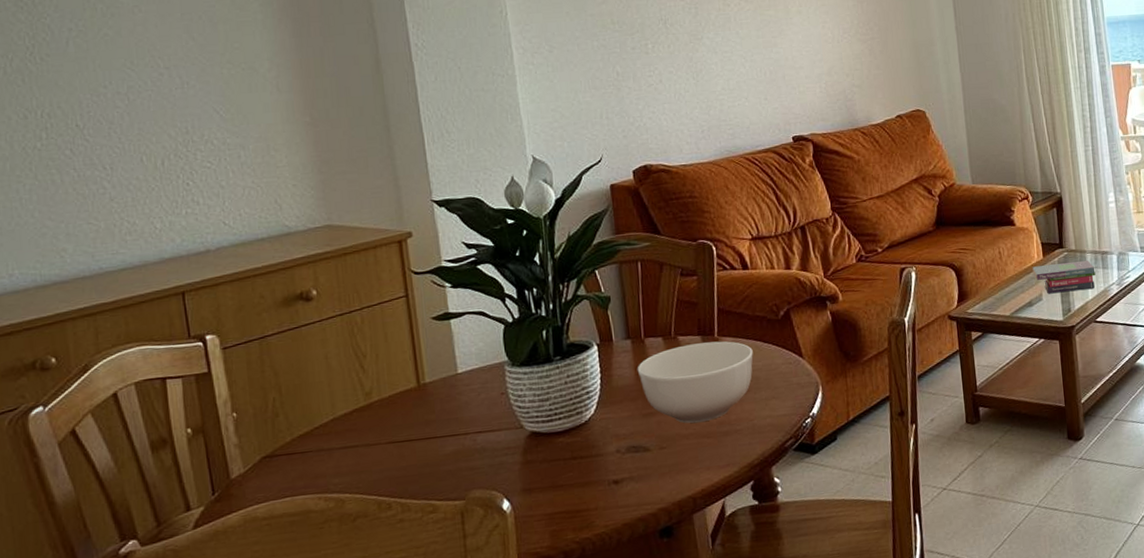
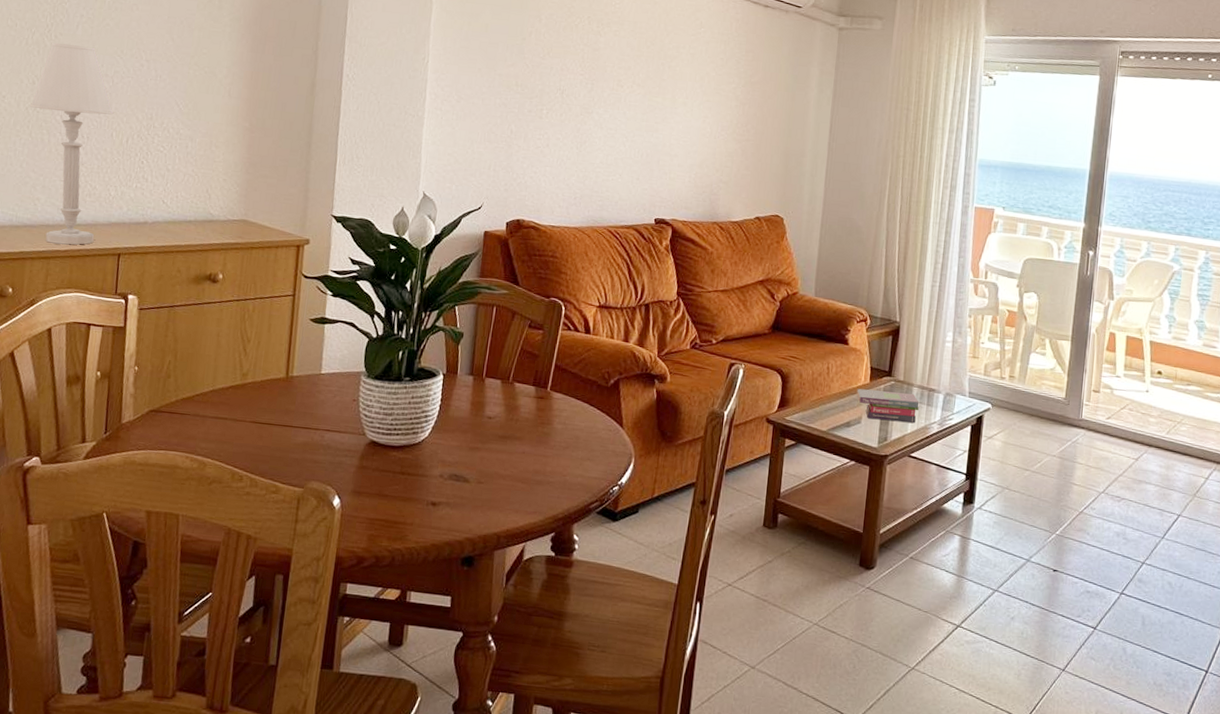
table lamp: none [26,64,148,297] -> present [29,42,114,245]
bowl: present [637,341,753,424] -> none [473,392,579,467]

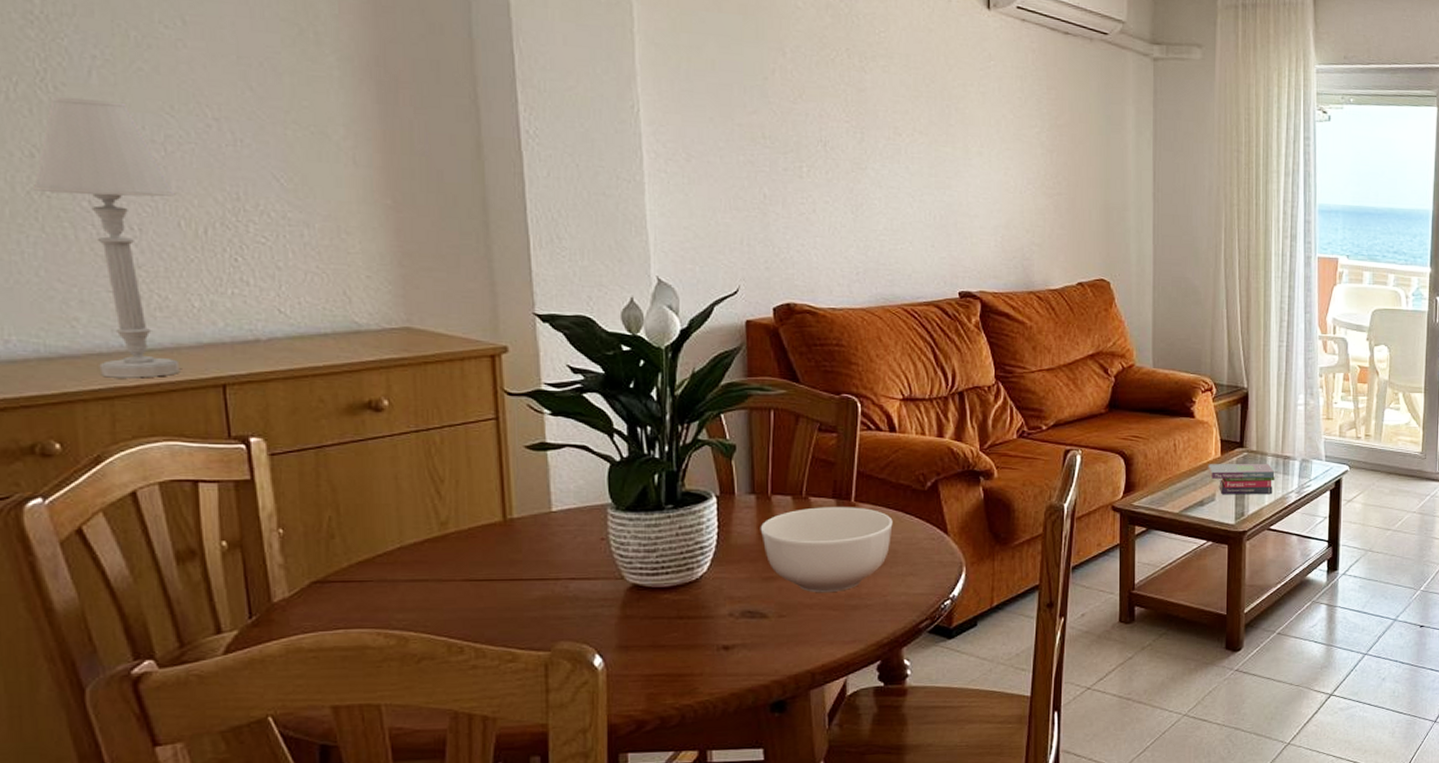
bowl: none [473,392,579,467] -> present [760,507,893,593]

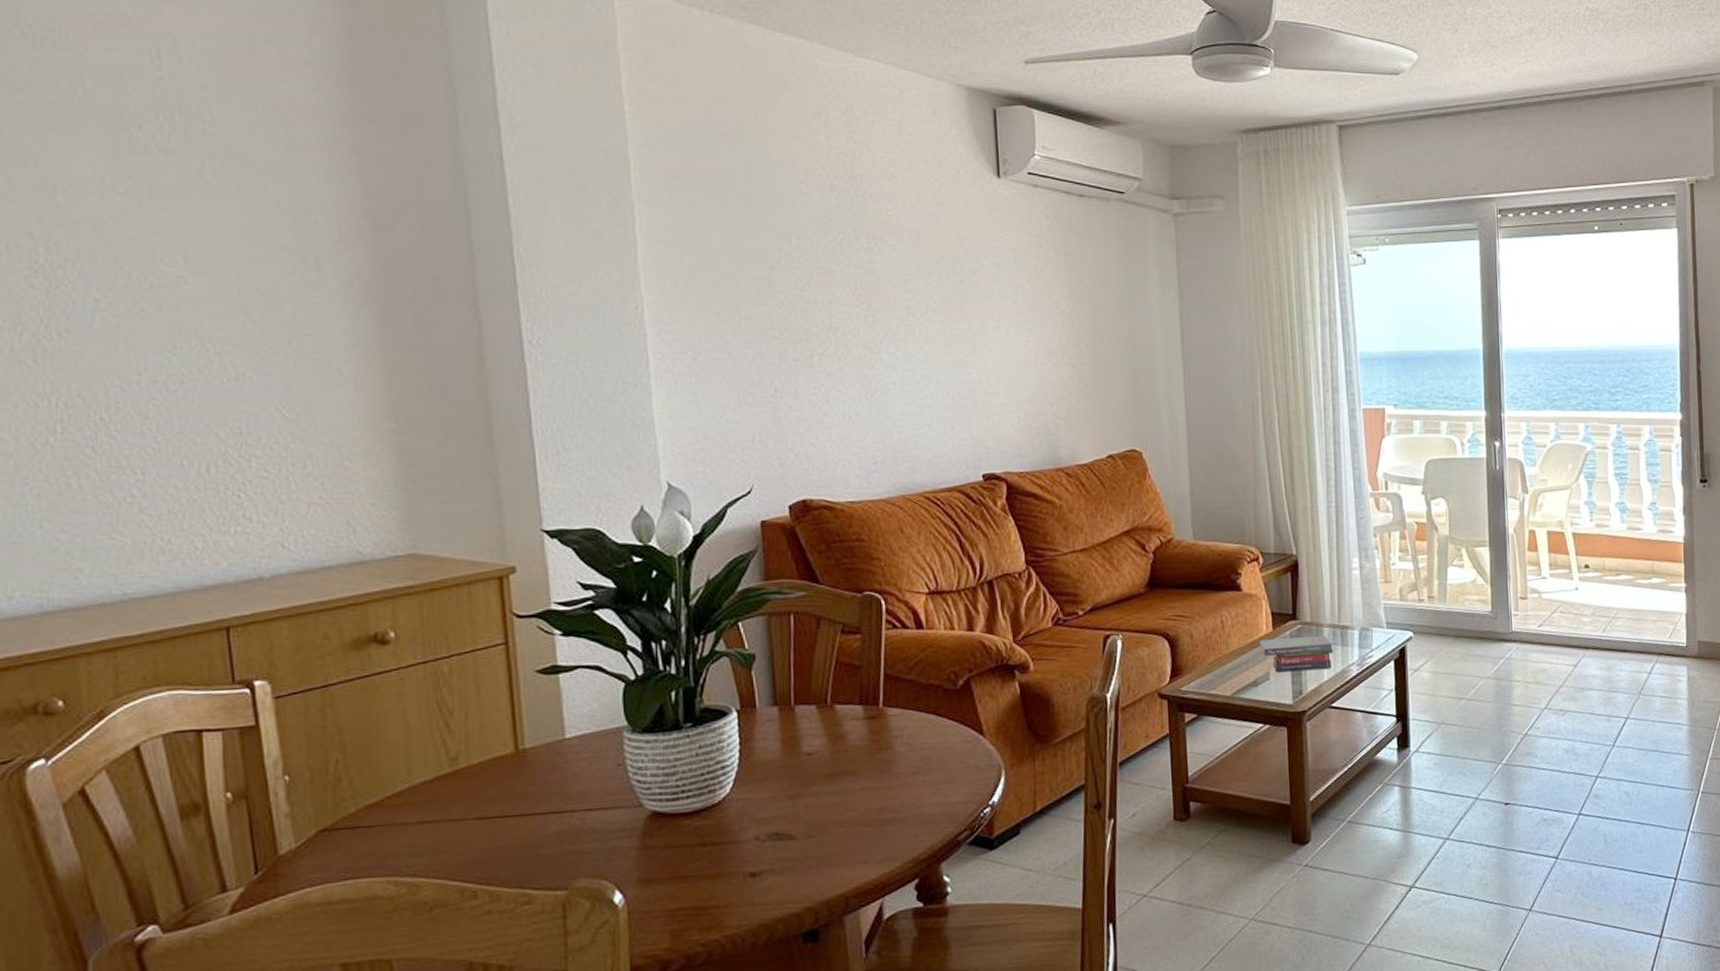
table lamp: present [32,96,180,378] -> none [36,343,184,628]
bowl: present [760,507,893,593] -> none [784,712,925,809]

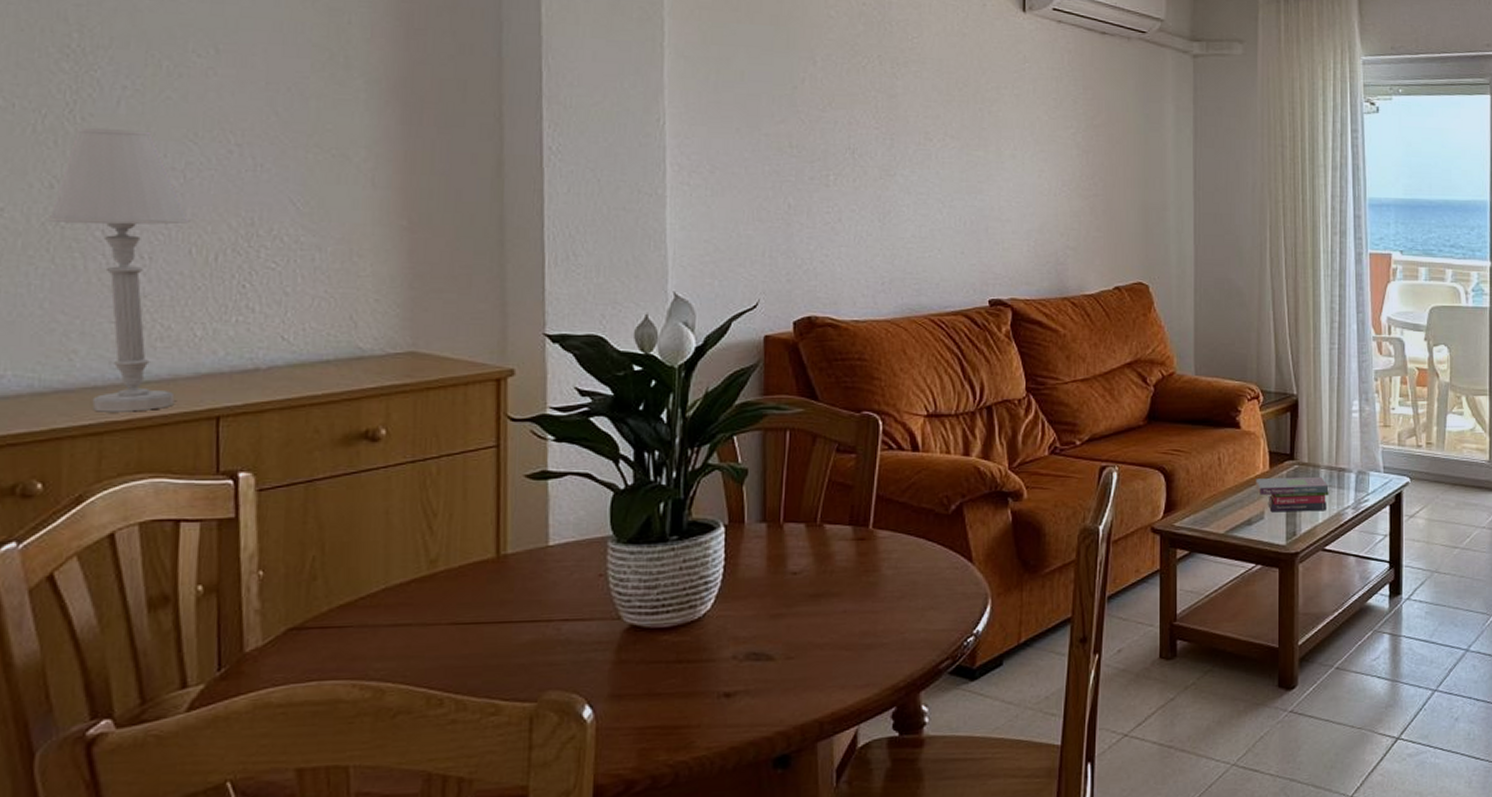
table lamp: none [36,343,184,628] -> present [47,127,190,412]

